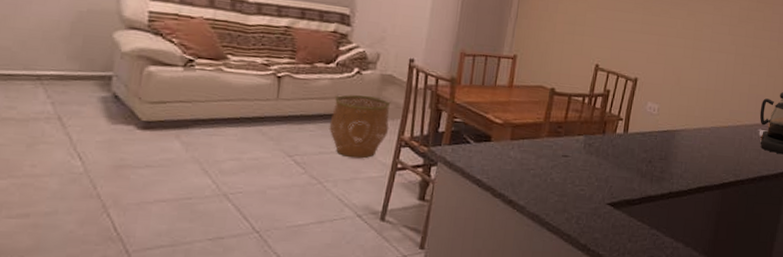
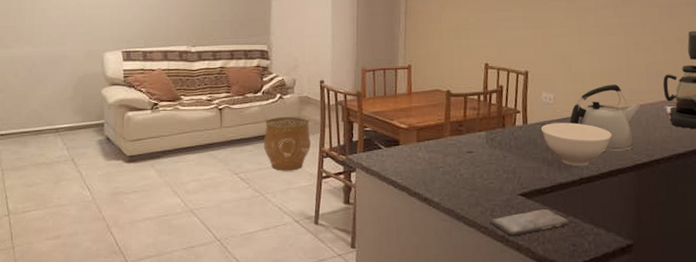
smartphone: none [574,219,652,246] -> present [490,208,570,237]
bowl: none [640,134,706,181] -> present [540,122,612,167]
kettle: none [669,102,738,169] -> present [570,85,641,151]

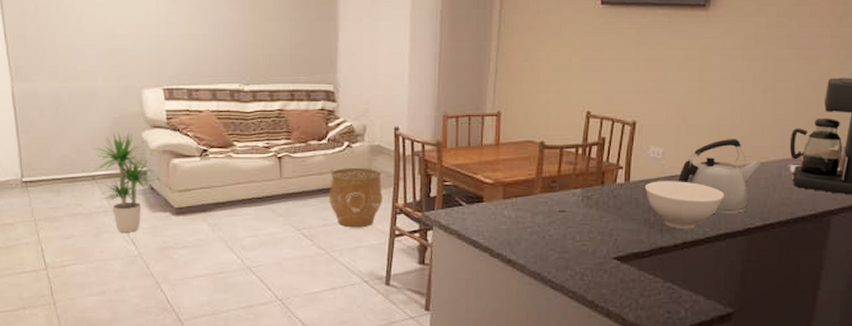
potted plant: none [56,89,115,179] -> present [92,132,160,232]
smartphone: present [490,208,570,237] -> none [580,273,667,302]

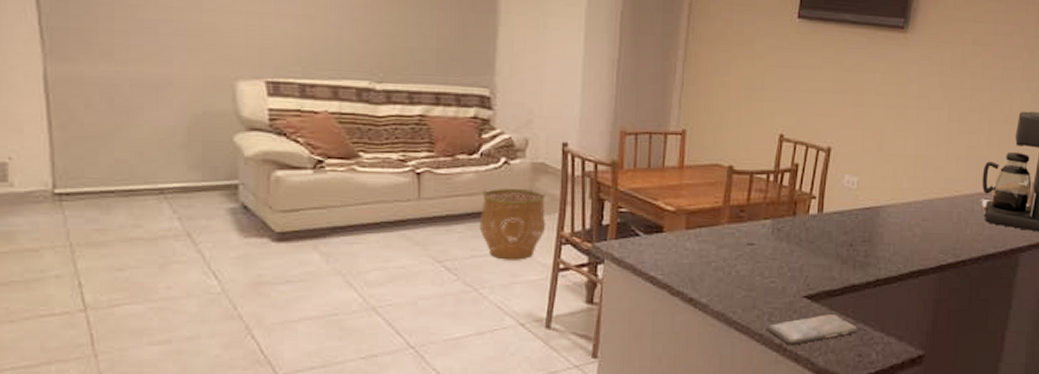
potted plant: present [92,132,160,232] -> none [160,133,256,263]
smartphone: none [580,273,667,302] -> present [767,313,858,345]
bowl: present [644,181,725,230] -> none [838,213,919,266]
kettle: present [679,139,762,213] -> none [873,170,955,249]

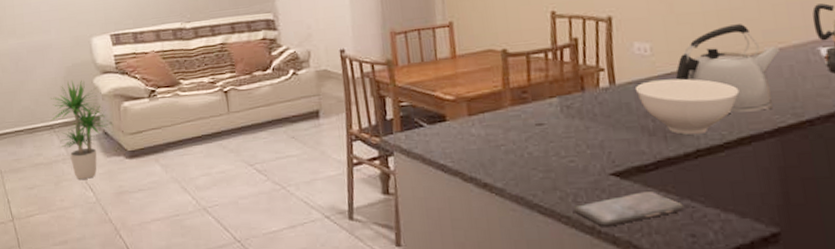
potted plant: none [160,133,256,263] -> present [50,79,112,179]
basket: present [479,189,546,260] -> none [277,95,336,159]
bowl: none [838,213,919,266] -> present [634,78,740,136]
kettle: none [873,170,955,249] -> present [676,24,781,112]

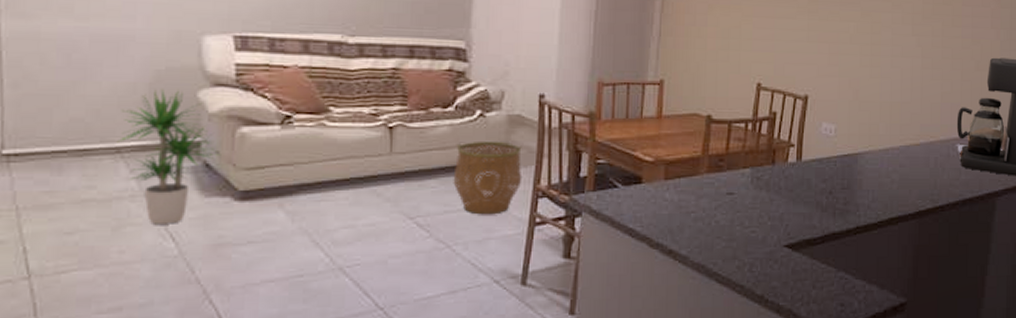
basket: none [277,95,336,159] -> present [453,142,523,215]
smartphone: present [574,190,685,227] -> none [748,262,840,296]
bowl: present [634,78,740,136] -> none [816,160,896,213]
kettle: present [676,24,781,112] -> none [851,116,931,195]

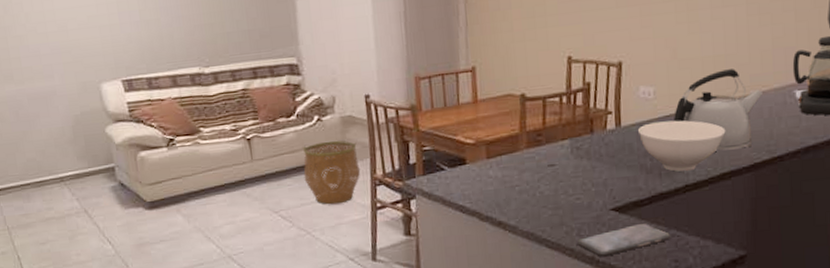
potted plant: present [117,89,220,224] -> none [57,128,129,233]
smartphone: none [748,262,840,296] -> present [577,223,671,257]
bowl: none [816,160,896,213] -> present [637,120,726,172]
kettle: none [851,116,931,195] -> present [674,69,764,151]

